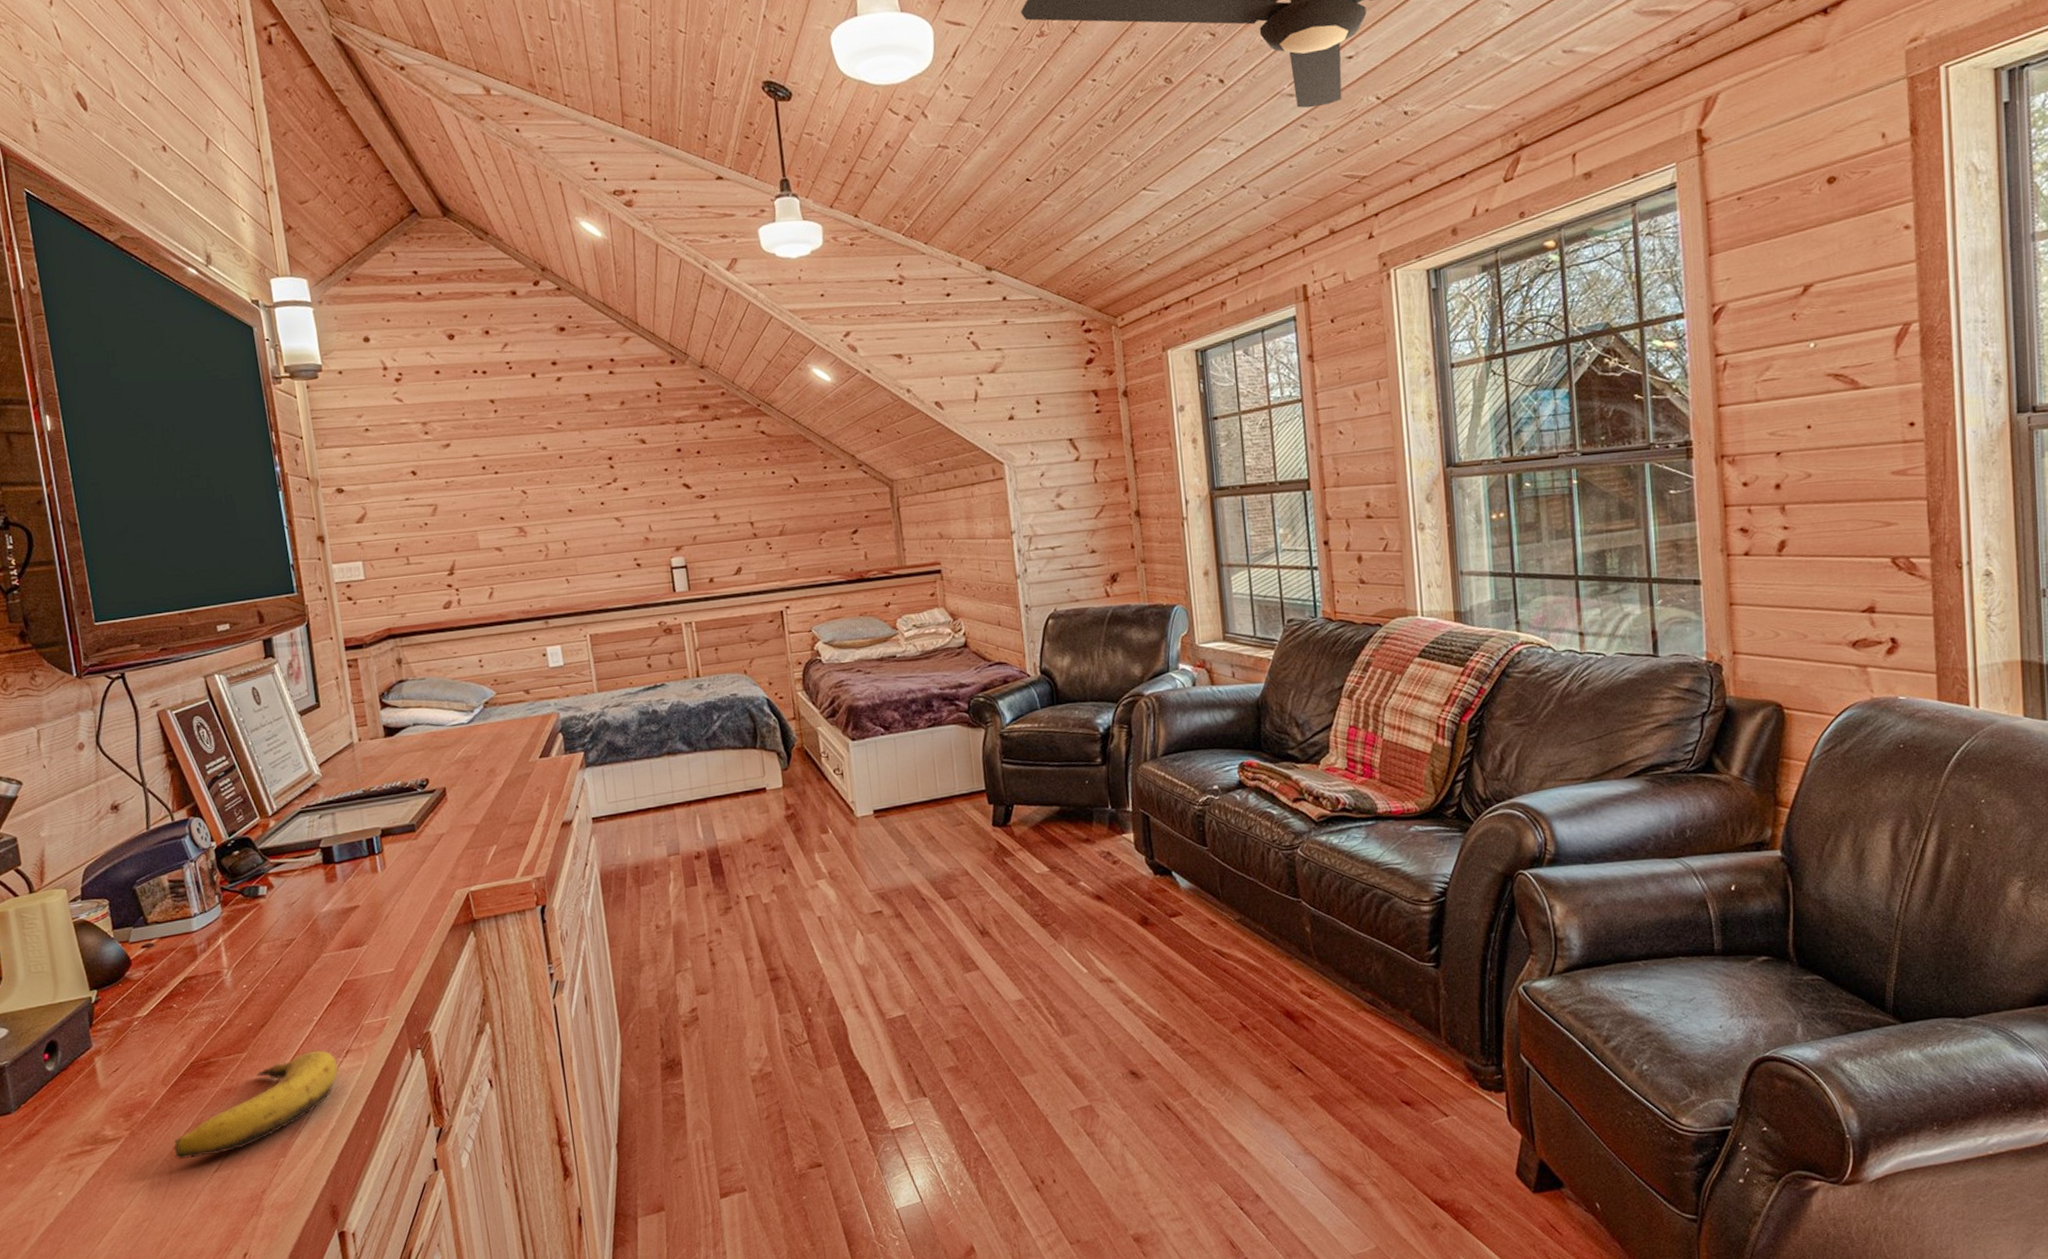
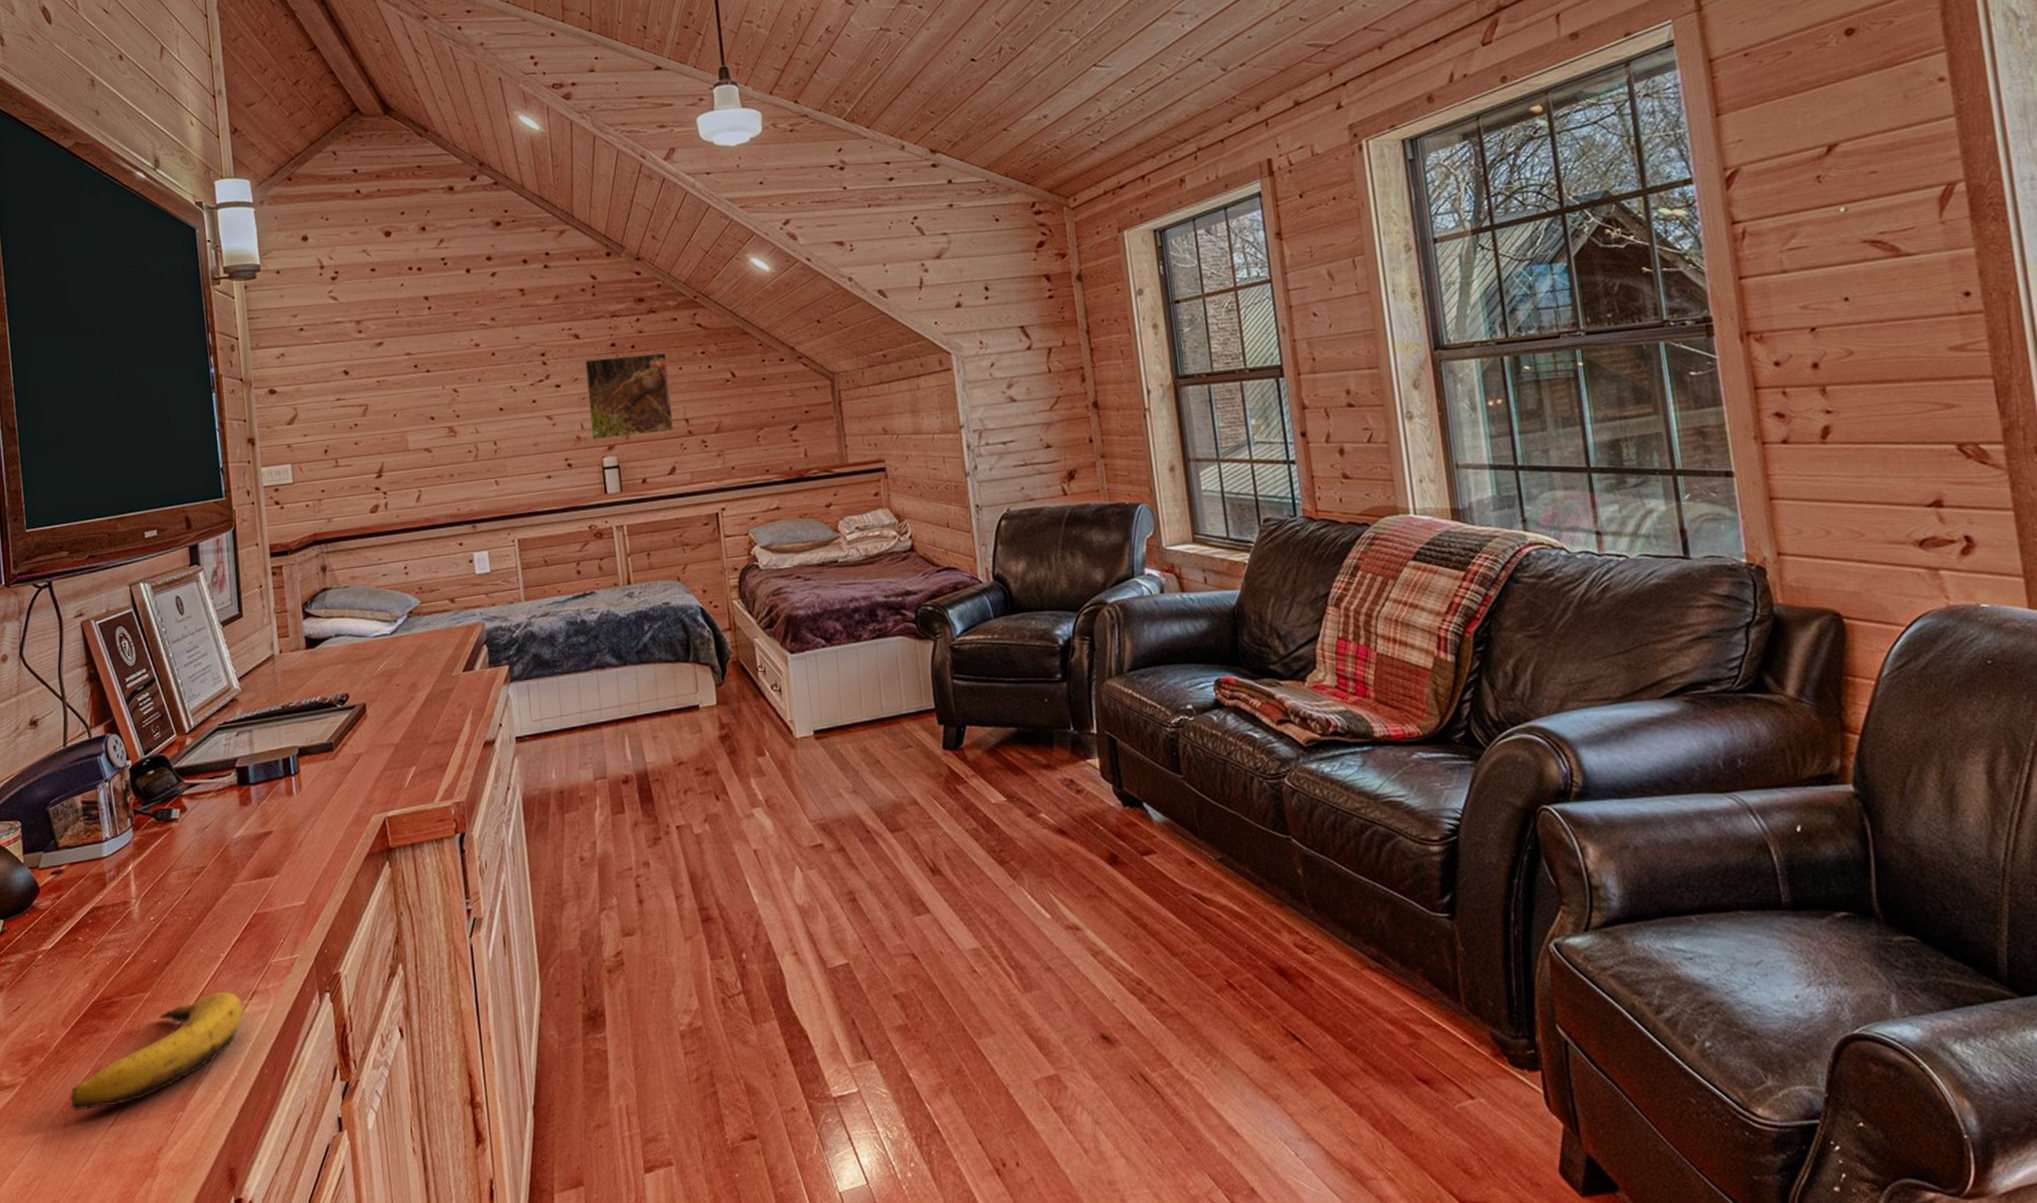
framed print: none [651,458,740,542] -> present [584,352,674,441]

